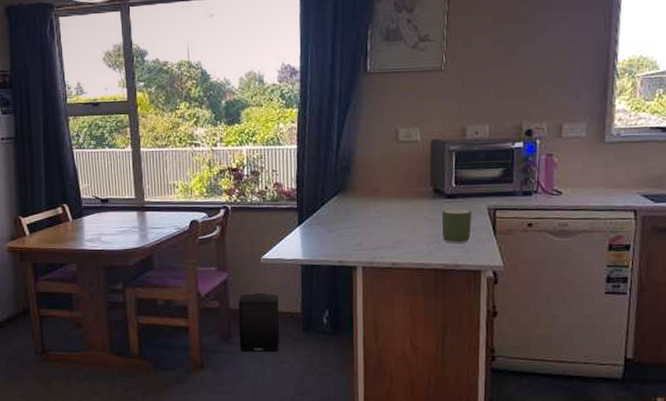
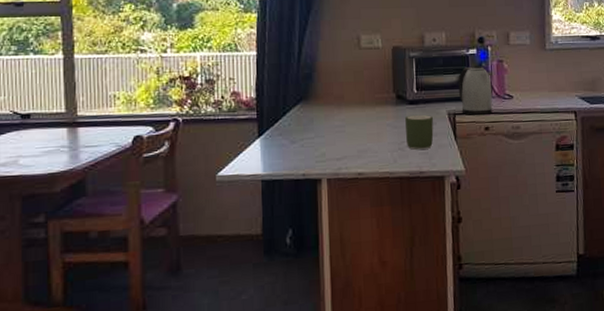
pedal bin: present [238,293,279,353] -> none [190,215,237,285]
kettle: none [501,160,539,211] -> present [458,66,493,115]

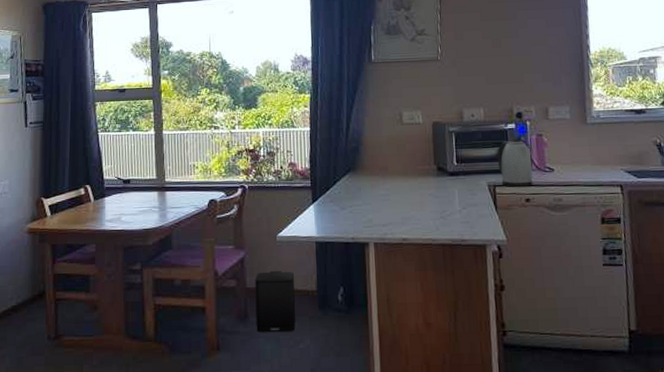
pedal bin: none [190,215,237,285] -> present [255,271,296,333]
mug: present [405,114,434,150] -> none [446,185,474,219]

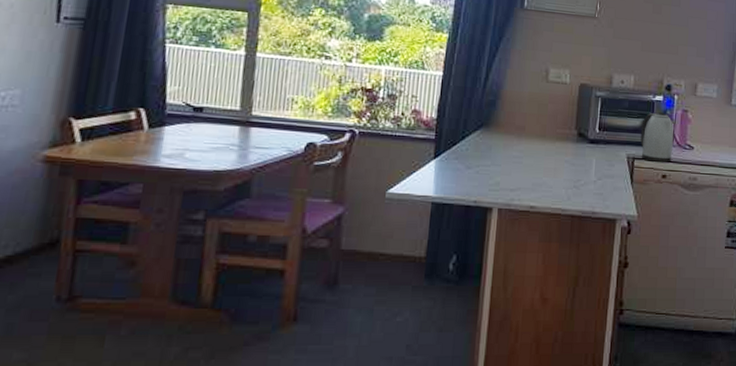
pedal bin: present [255,271,296,333] -> none [346,232,402,303]

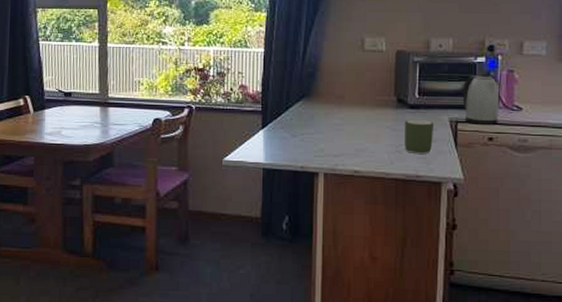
mug: none [582,154,612,190] -> present [405,119,433,154]

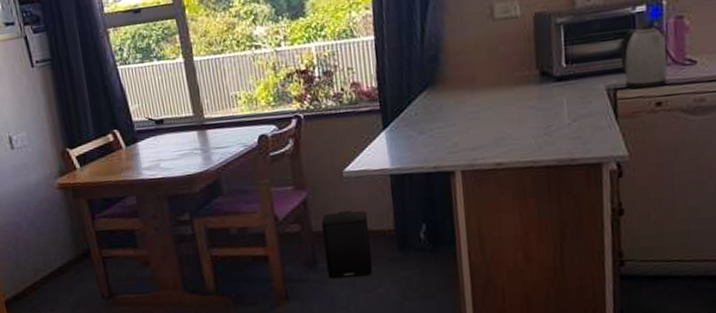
pedal bin: none [196,195,239,257] -> present [321,211,373,279]
mug: present [405,119,433,154] -> none [552,92,588,134]

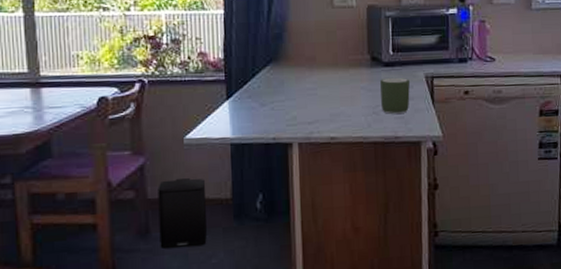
mug: none [552,92,588,134] -> present [380,77,410,114]
kettle: present [621,26,668,89] -> none [437,26,473,79]

